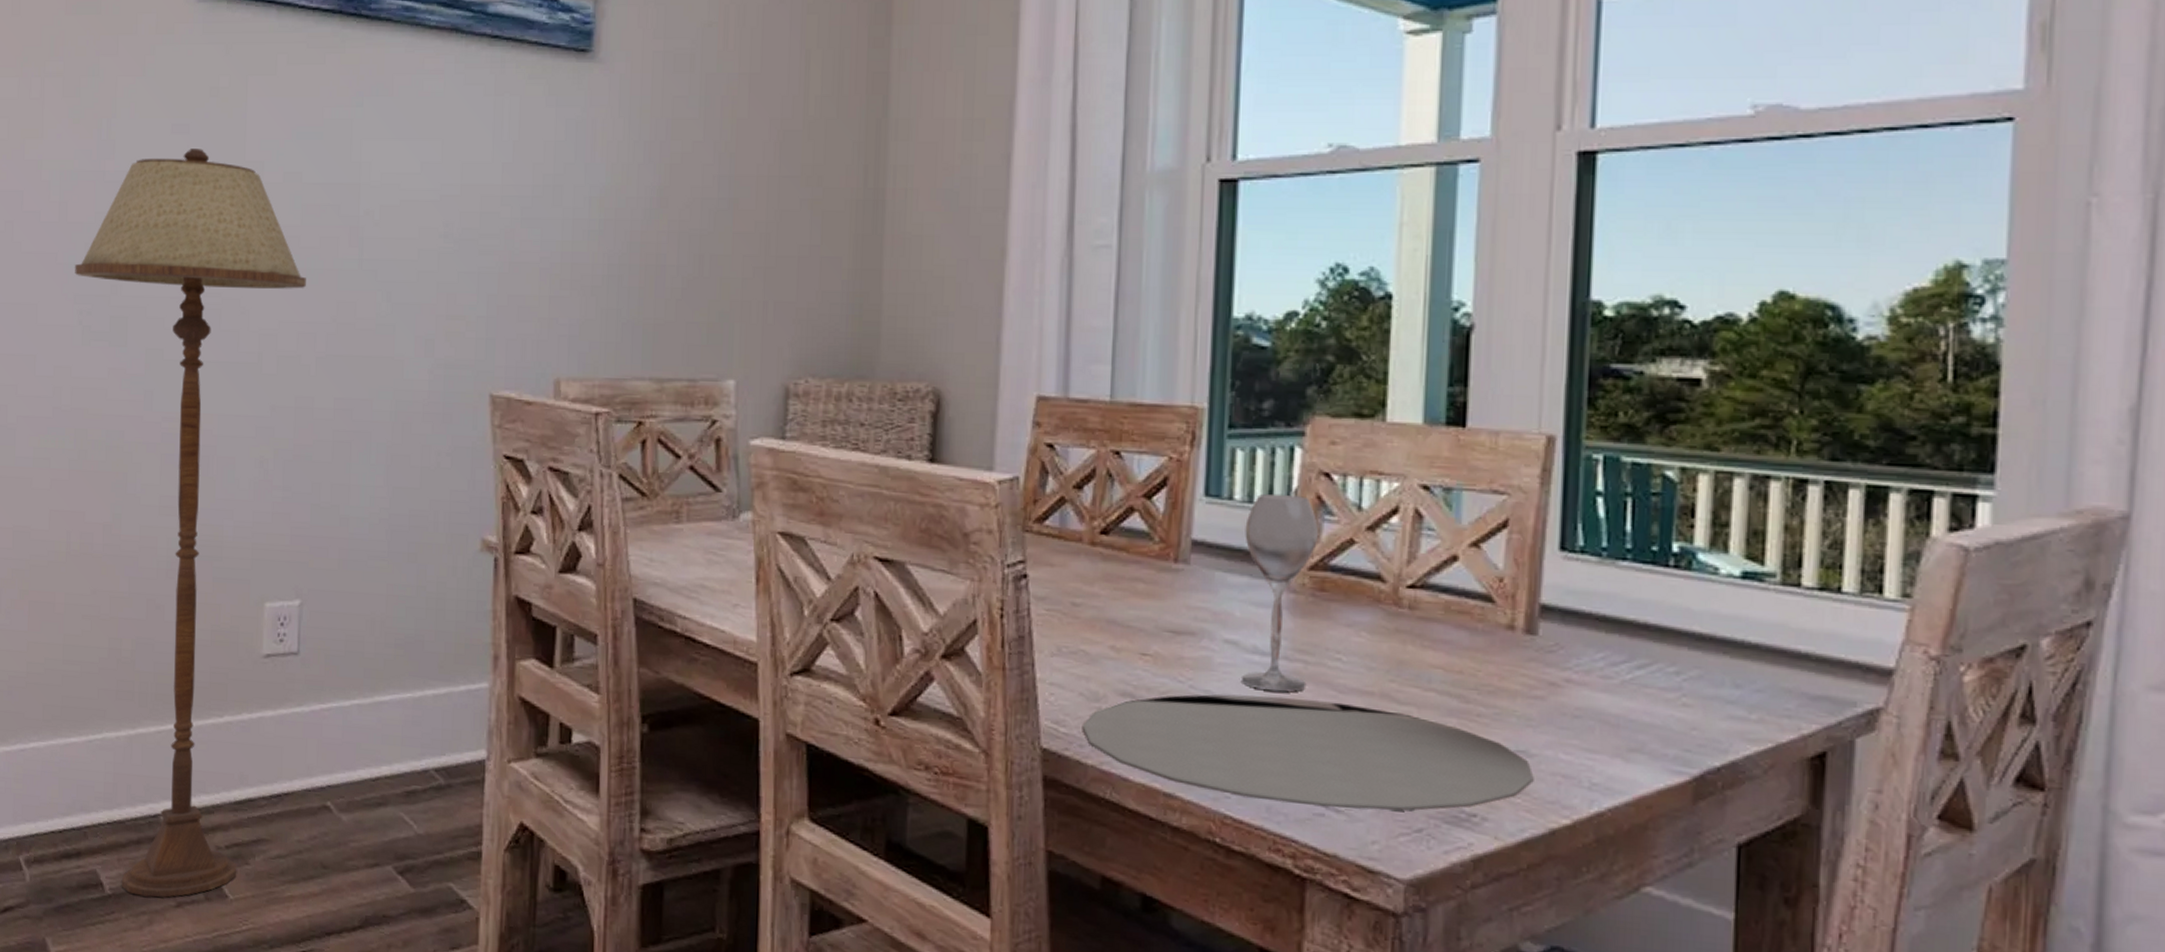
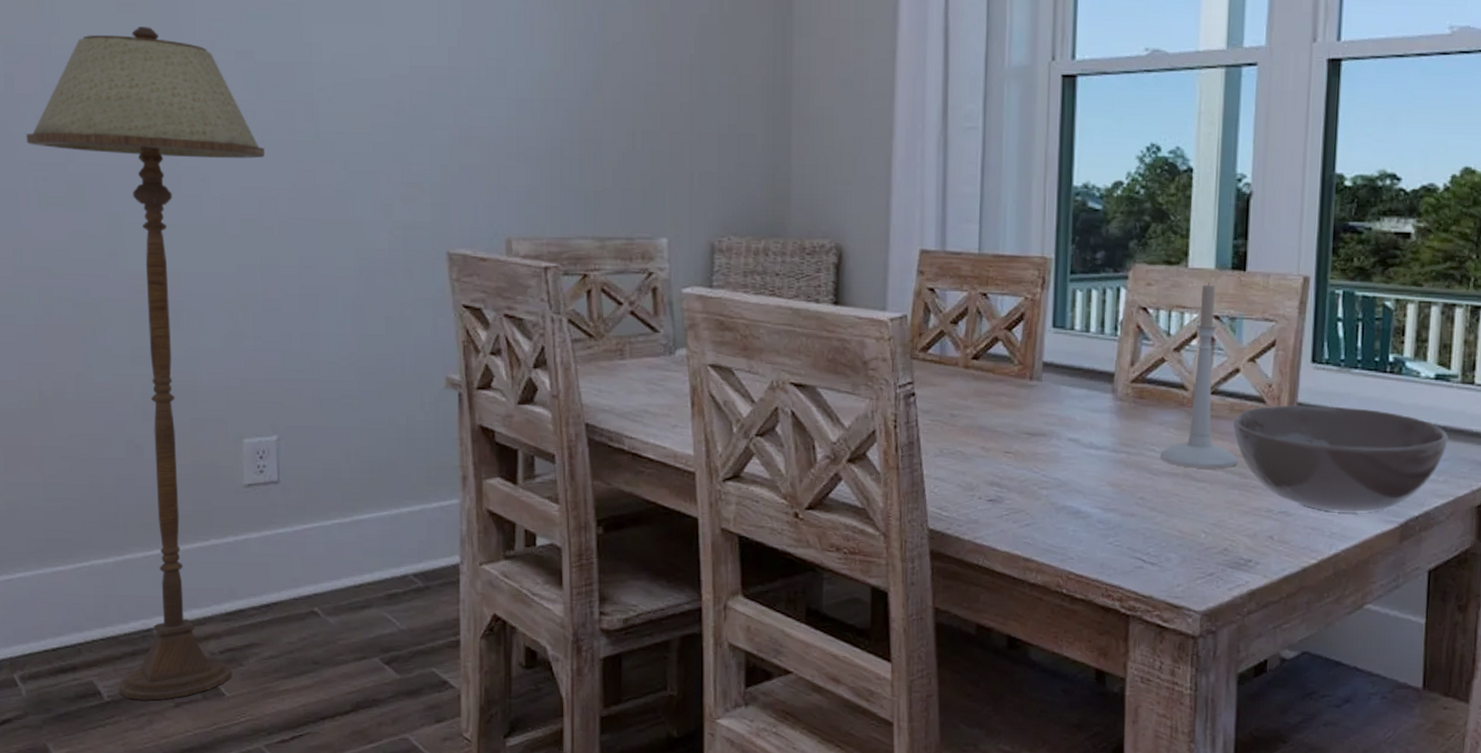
placemat: present [1082,693,1534,811] -> none [960,480,1292,562]
wineglass: present [1242,493,1318,692] -> none [1082,324,1138,477]
candlestick: none [1347,441,1456,689] -> present [1159,282,1238,469]
bowl: none [1449,606,1763,758] -> present [1233,405,1448,513]

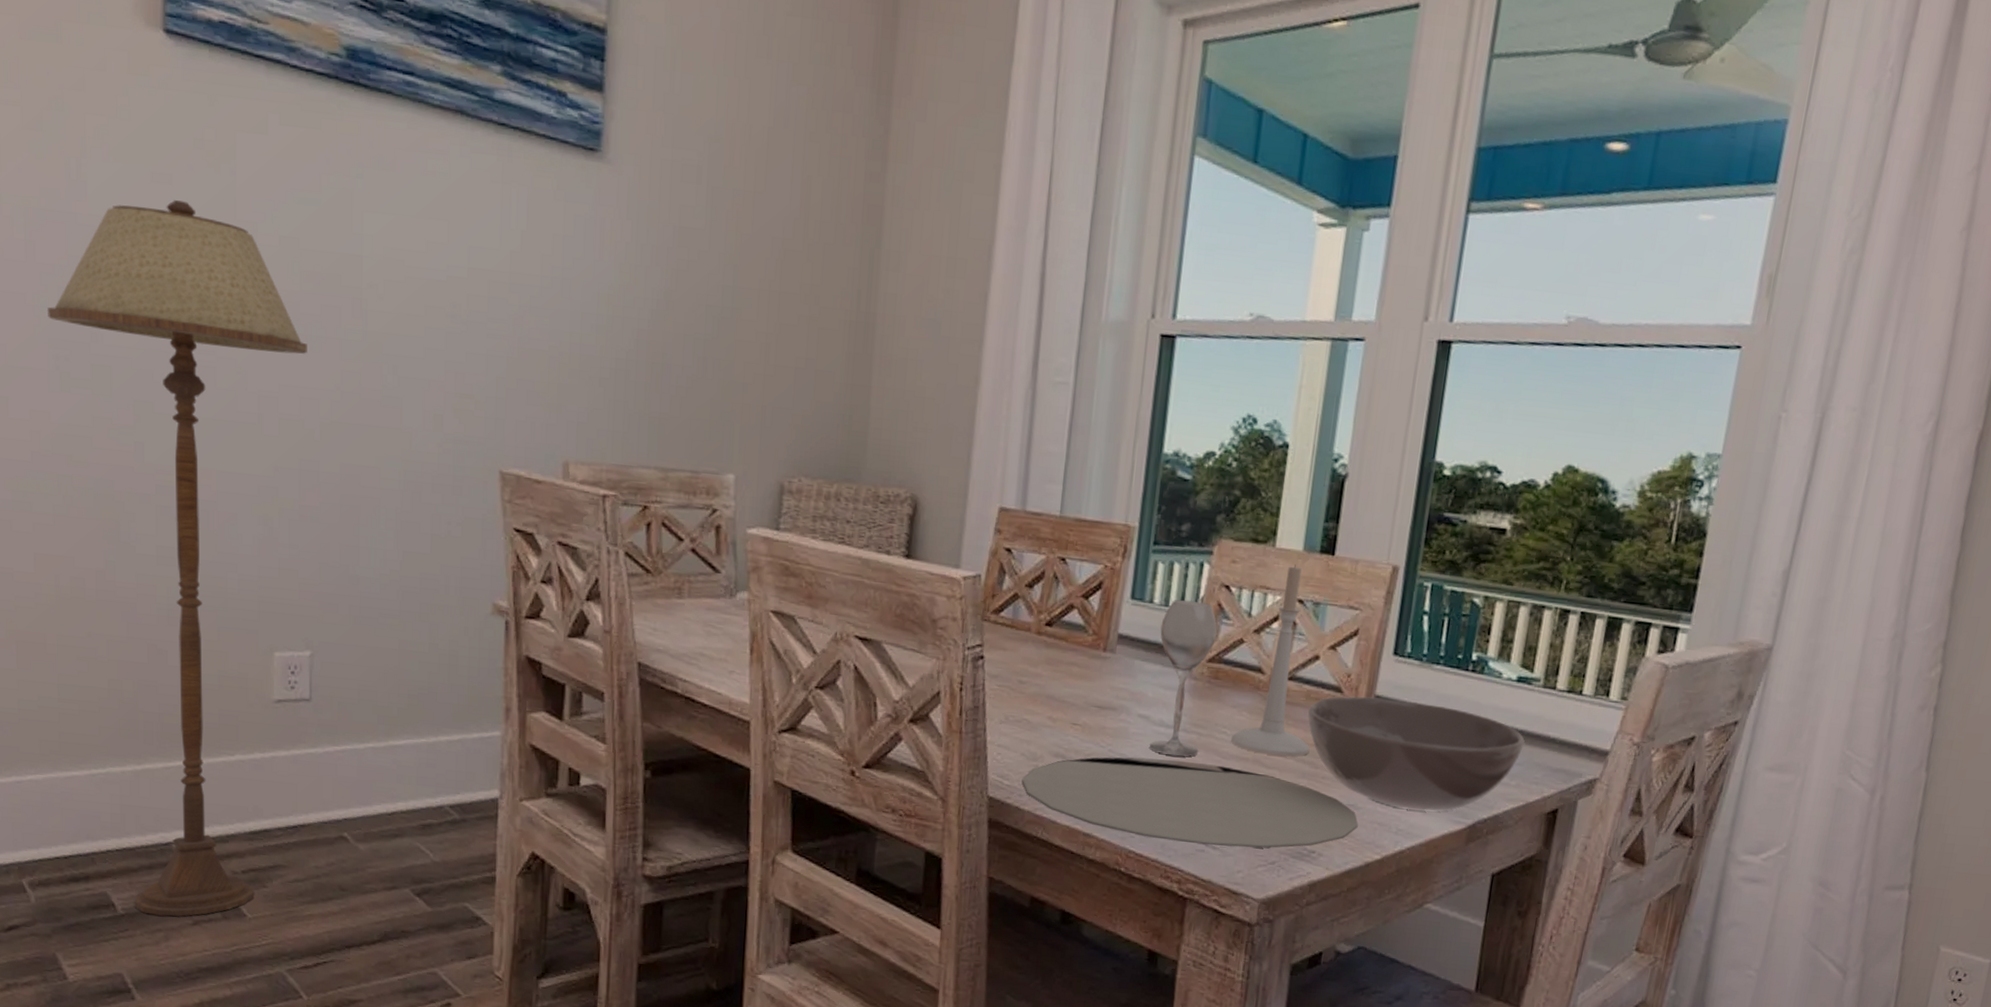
placemat: none [960,480,1292,562] -> present [1022,756,1358,849]
wineglass: none [1082,324,1138,477] -> present [1150,599,1217,757]

